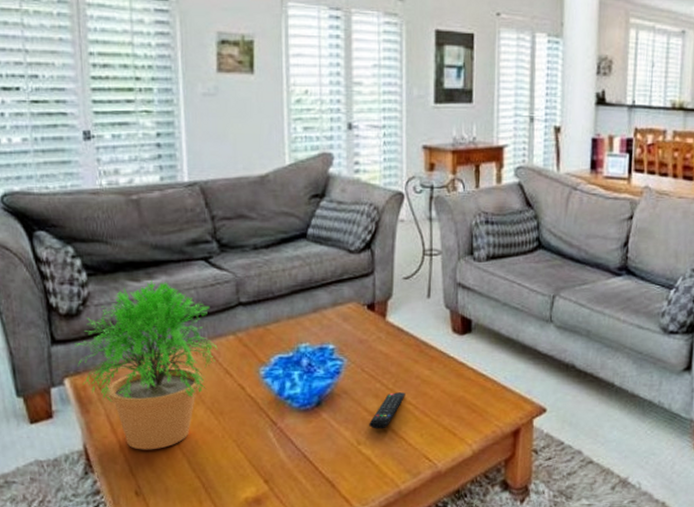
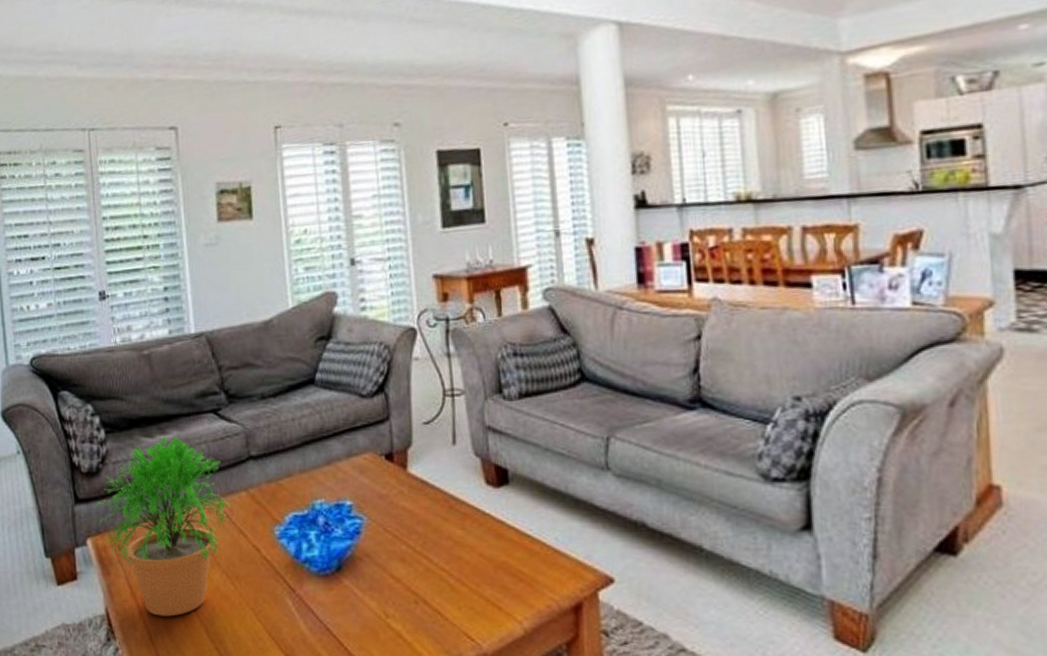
remote control: present [369,392,405,429] -> none [397,556,437,600]

